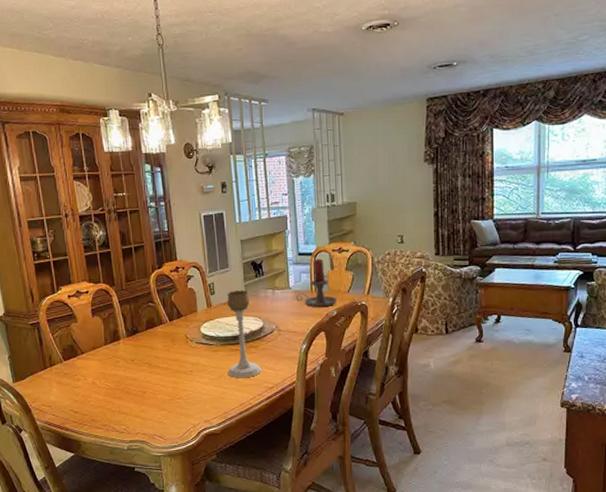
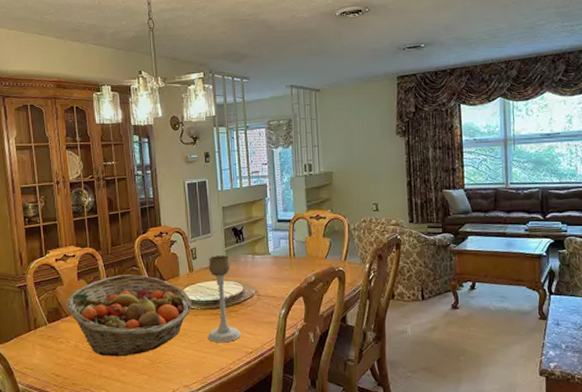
fruit basket: none [80,310,211,393] -> present [65,274,192,357]
candle holder: present [296,258,337,308] -> none [275,225,315,273]

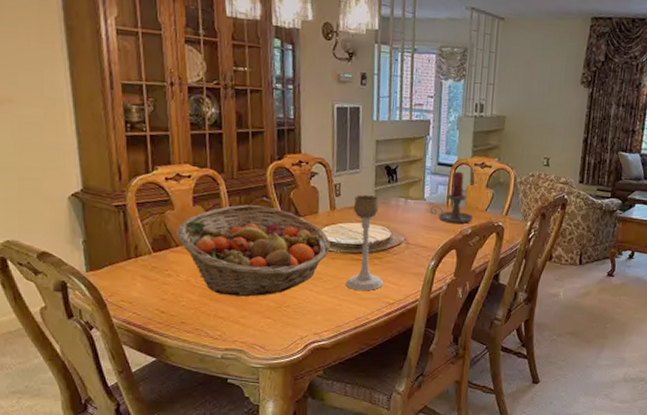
candle holder: none [275,225,315,273] -> present [430,171,474,224]

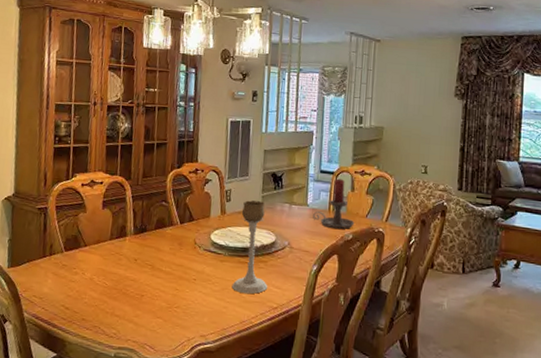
fruit basket: present [176,205,330,297] -> none [85,208,220,296]

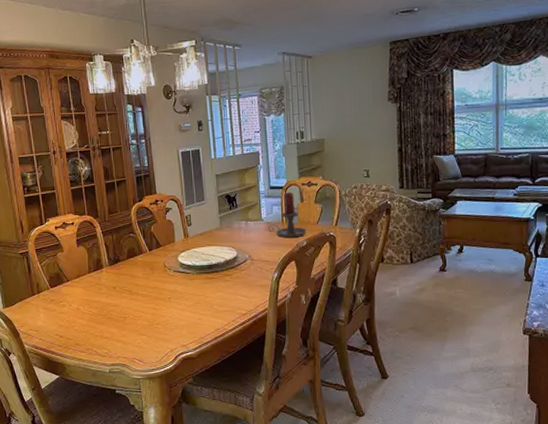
candle holder: present [232,200,268,294] -> none [203,222,236,305]

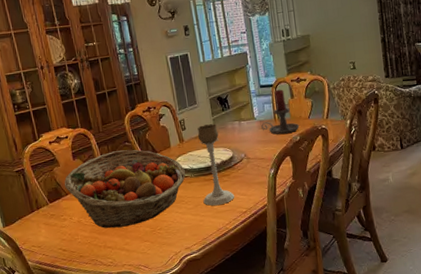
fruit basket: none [66,241,187,319] -> present [64,149,186,228]
candle holder: none [203,222,236,305] -> present [197,124,235,206]

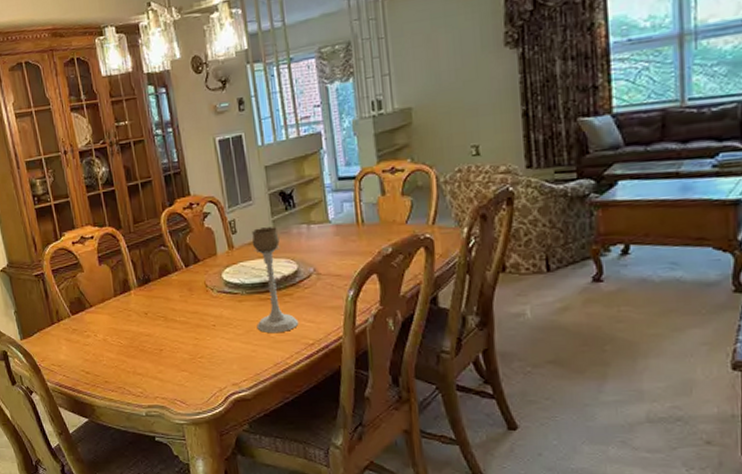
fruit basket: present [64,149,186,228] -> none [88,255,235,351]
candle holder: present [261,89,299,135] -> none [338,182,392,245]

